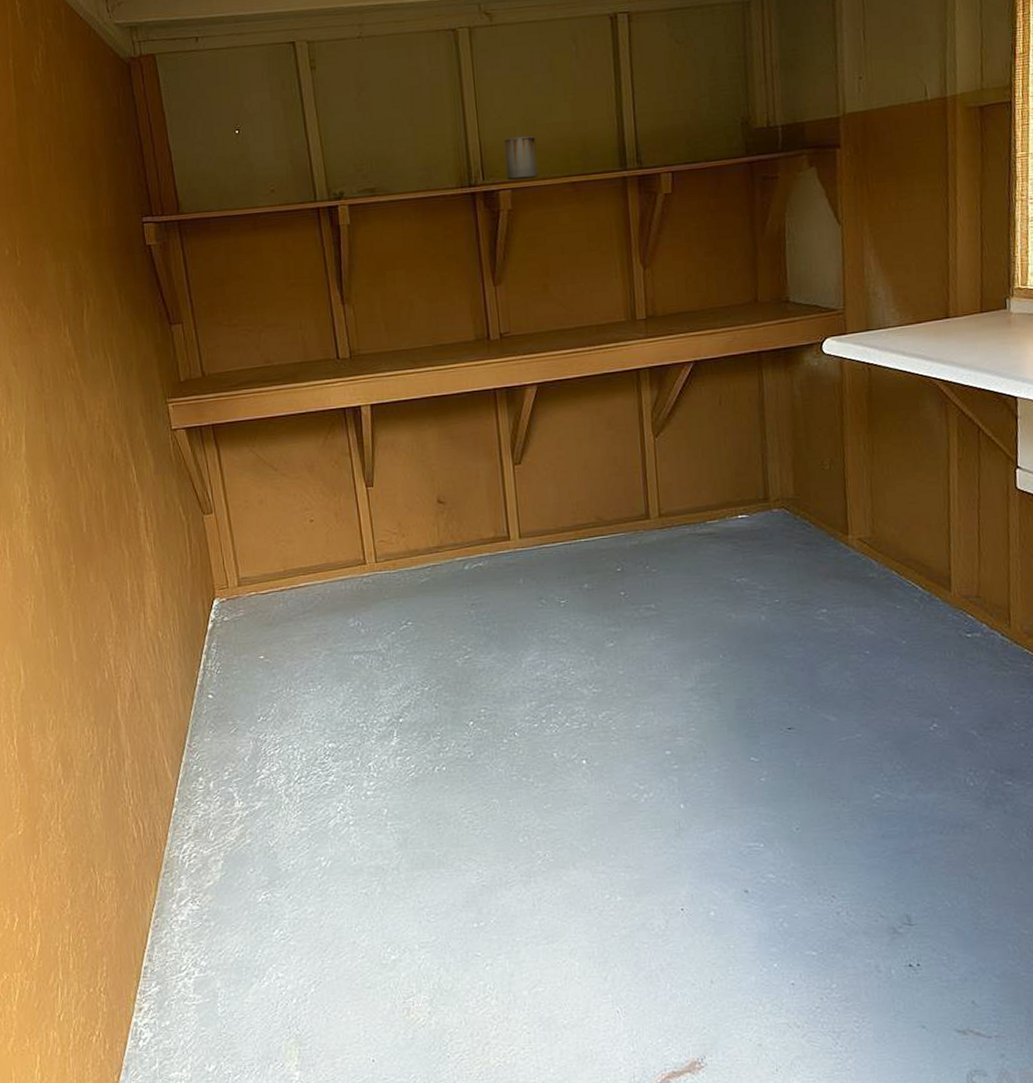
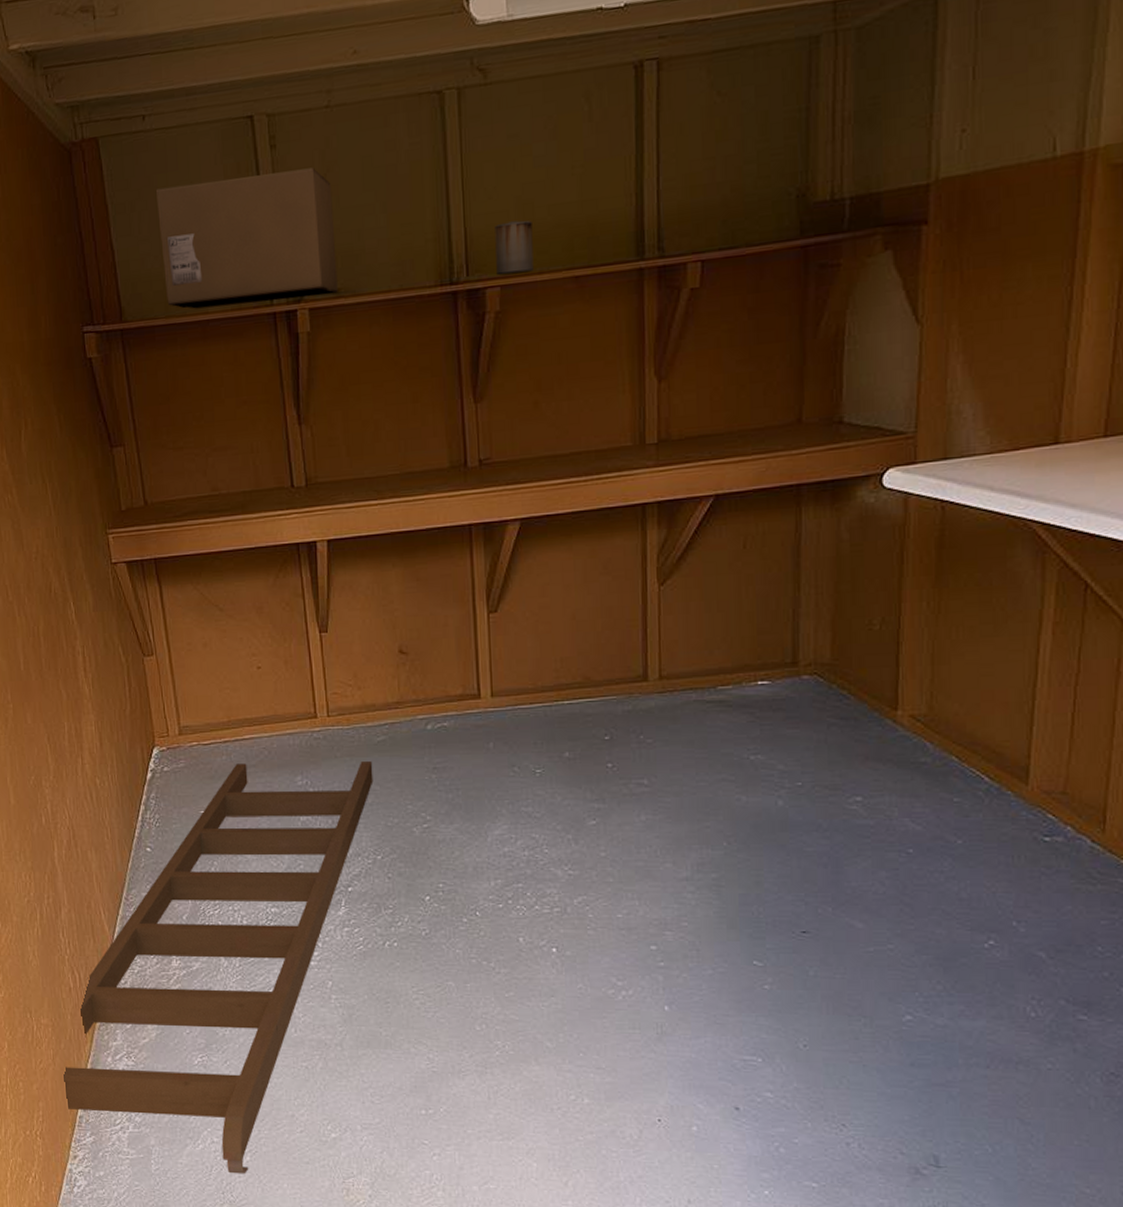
ladder: none [128,601,419,1007] -> present [64,761,373,1174]
box: none [209,87,374,204] -> present [156,167,338,309]

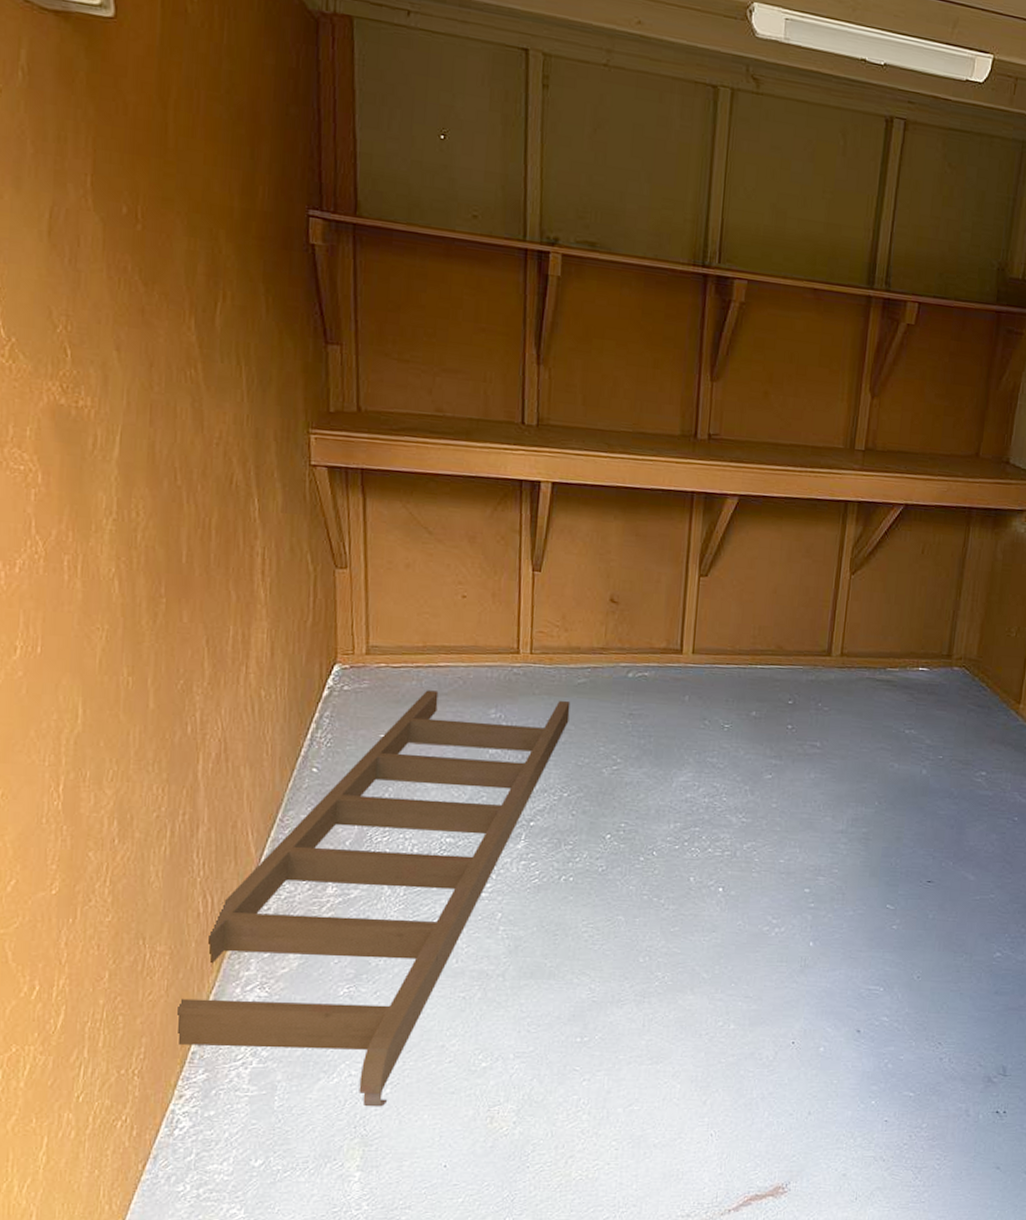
box: present [156,167,338,309] -> none [410,90,600,247]
can: present [495,220,534,276] -> none [746,223,783,275]

